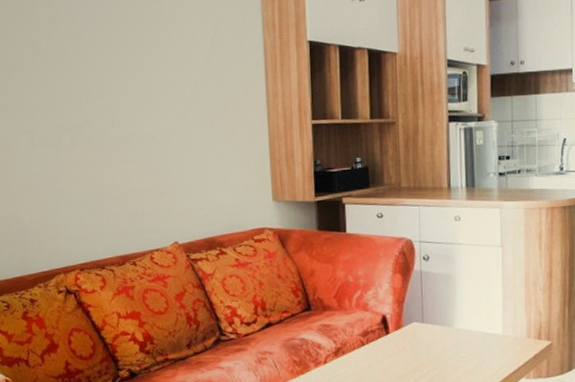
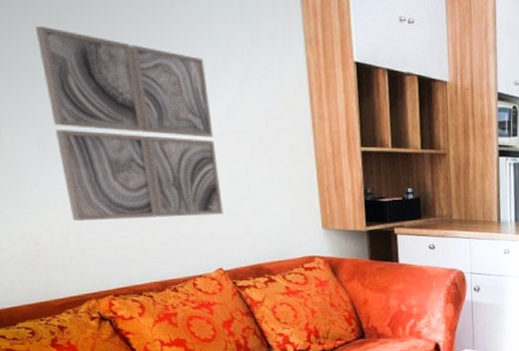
wall art: none [35,31,182,201] -> present [36,25,224,222]

